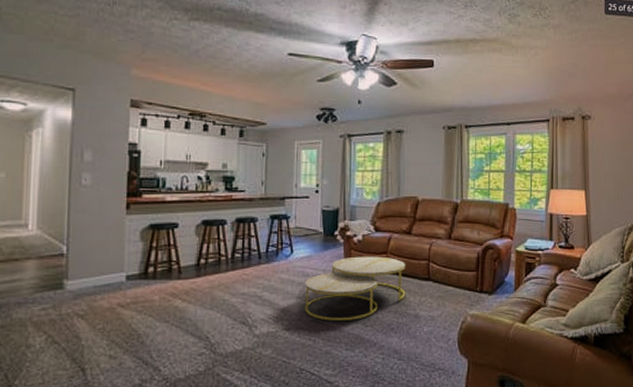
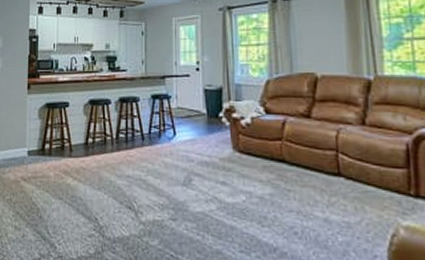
coffee table: present [305,256,406,321] -> none [190,142,310,217]

